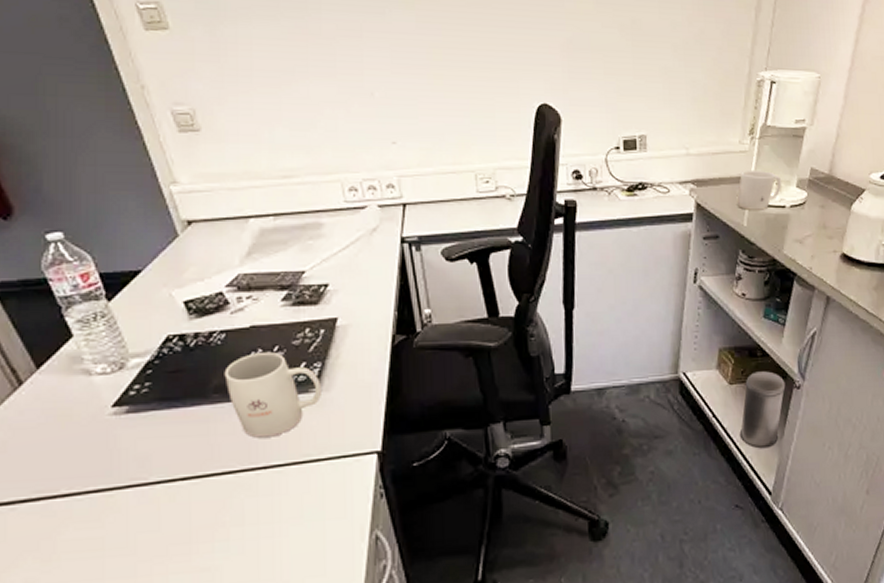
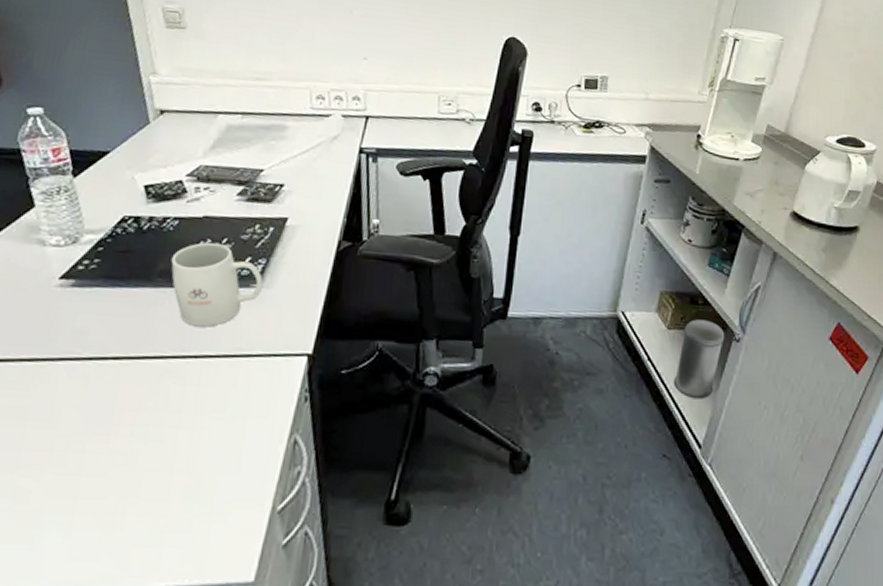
mug: present [737,169,782,210] -> none [691,120,738,161]

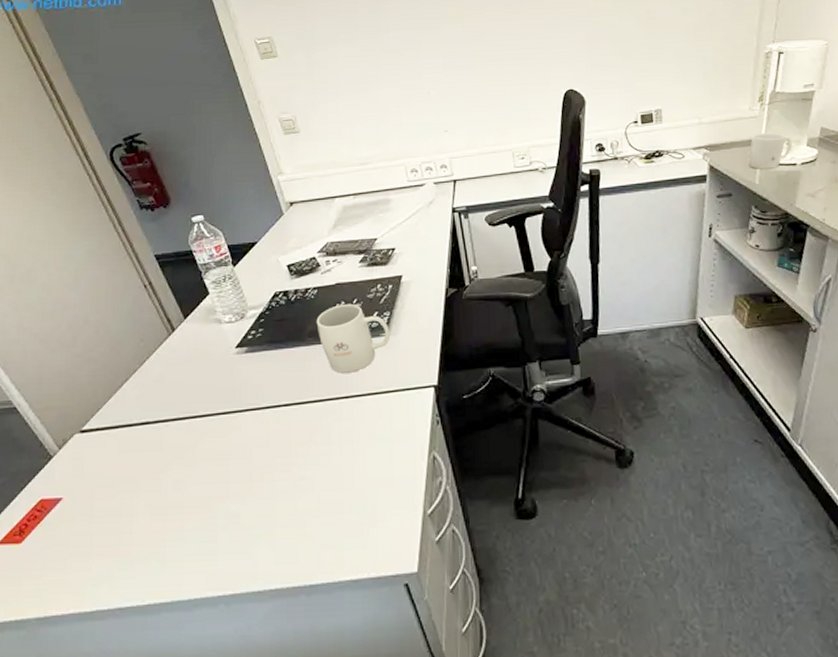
canister: present [673,319,725,400] -> none [756,316,802,388]
mug: none [691,120,738,161] -> present [748,132,793,169]

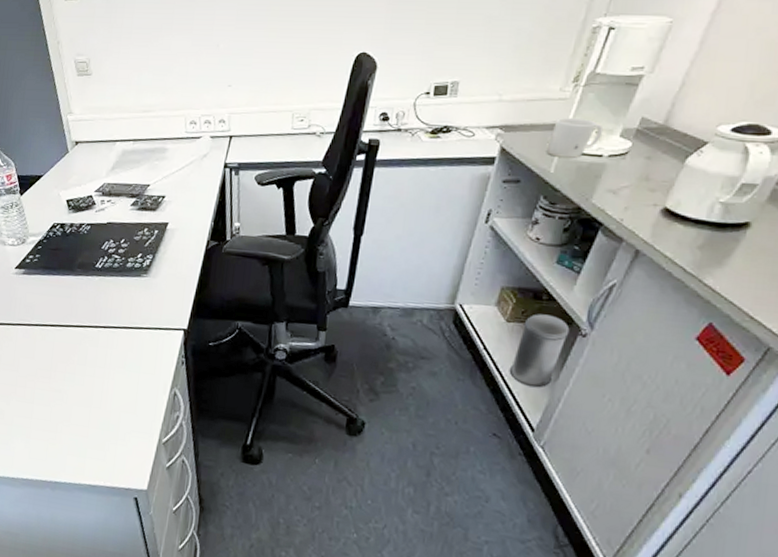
mug: present [316,303,391,373] -> none [86,242,151,306]
canister: none [756,316,802,388] -> present [509,314,570,388]

